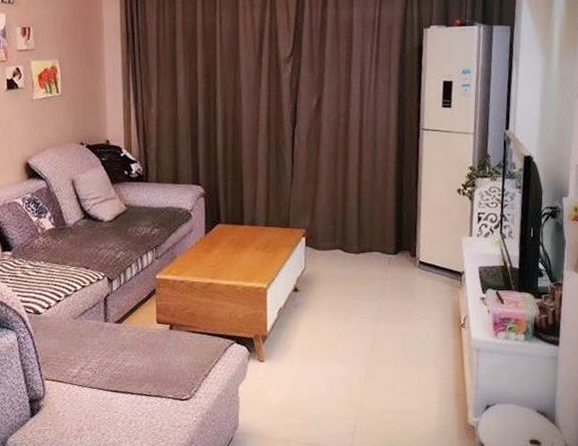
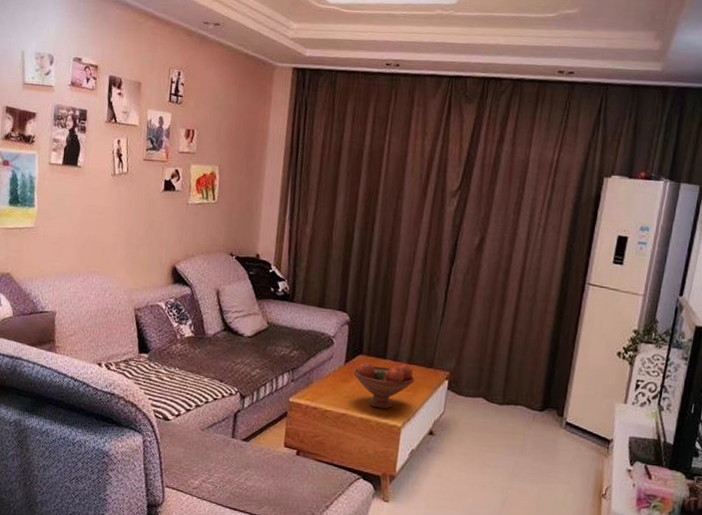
fruit bowl: none [214,228,274,273] -> present [353,362,415,409]

